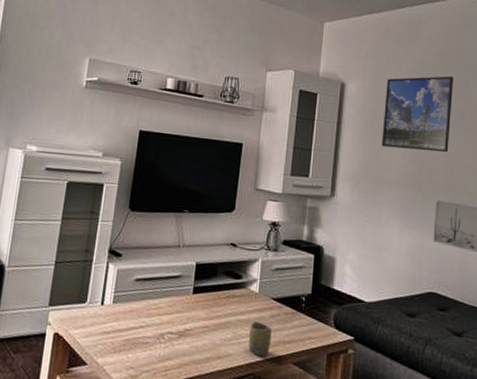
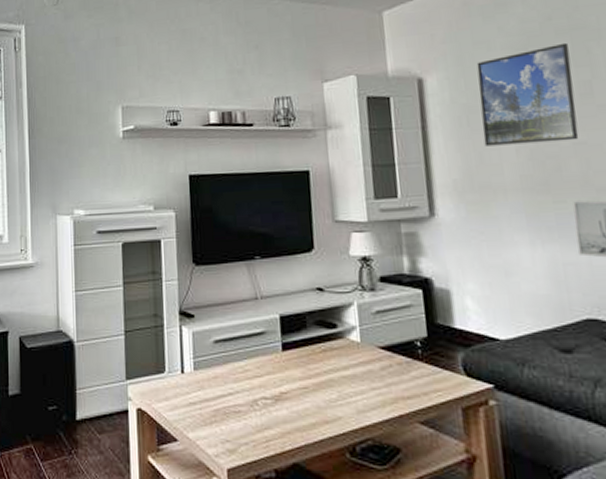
cup: present [248,321,272,357] -> none [357,377,388,417]

